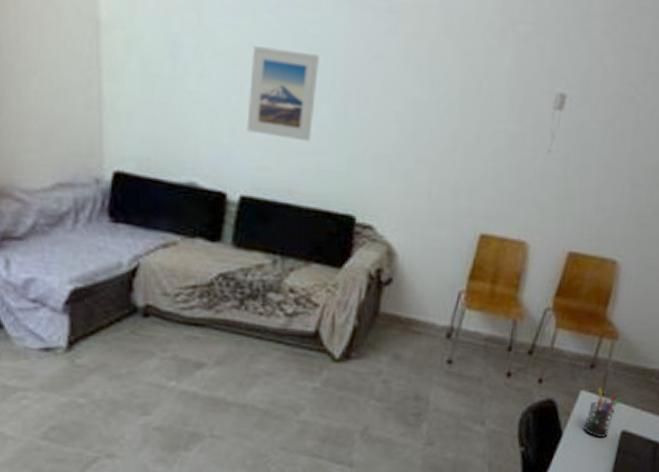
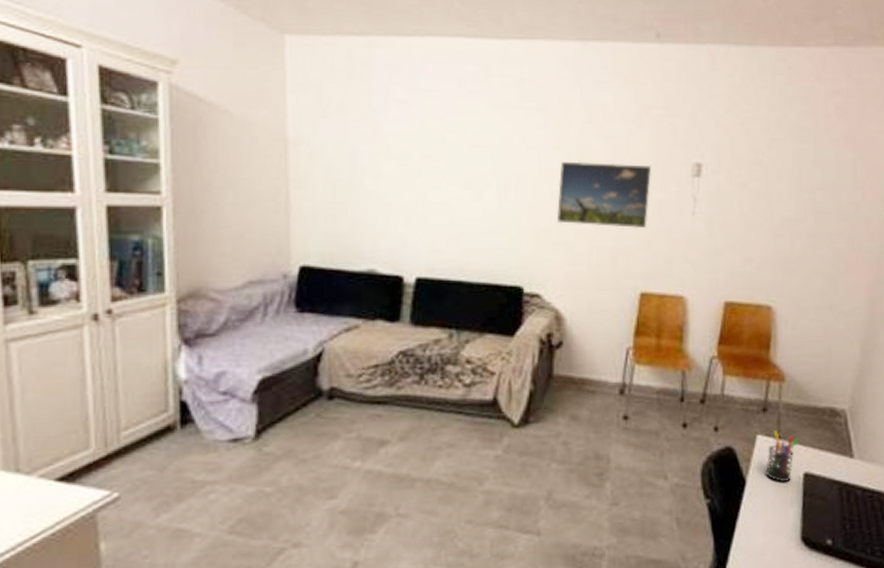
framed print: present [246,46,319,142] -> none [419,148,480,225]
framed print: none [399,77,510,164] -> present [557,161,652,229]

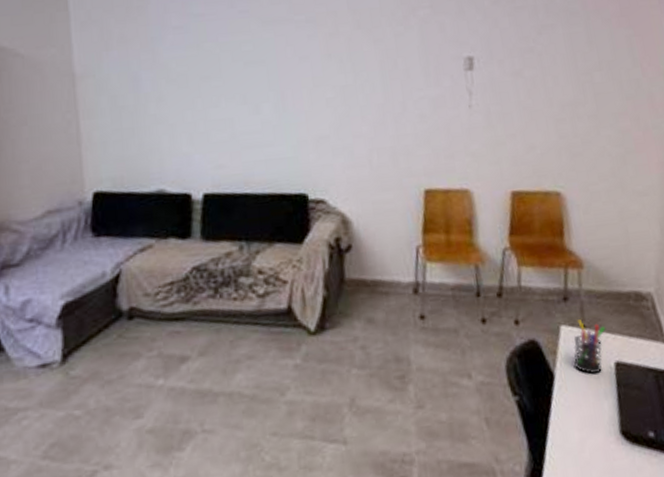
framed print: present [557,161,652,229] -> none [333,64,425,129]

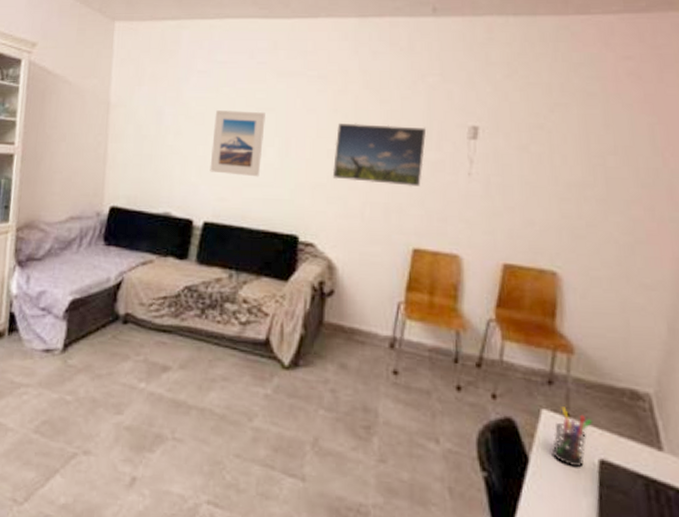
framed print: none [199,66,258,139] -> present [209,110,265,177]
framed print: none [333,64,425,129] -> present [333,123,427,187]

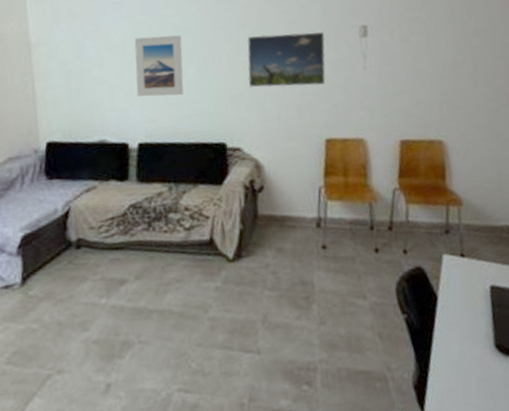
pen holder: present [553,407,593,468] -> none [454,249,482,297]

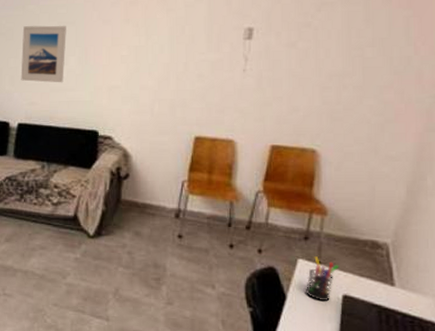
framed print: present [247,32,326,88] -> none [126,31,208,85]
pen holder: none [454,249,482,297] -> present [306,256,340,302]

